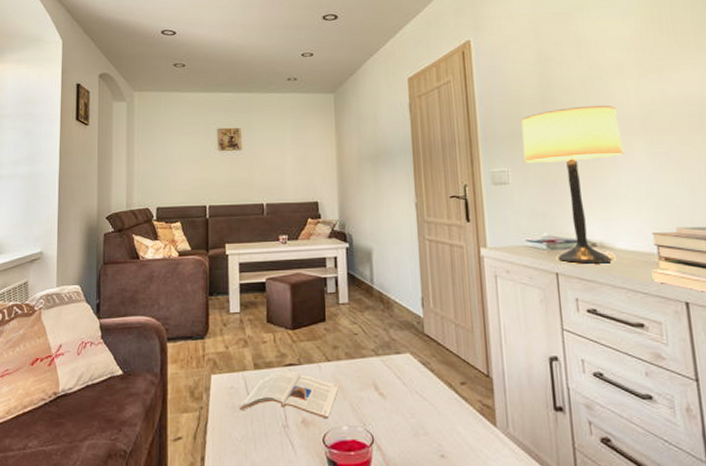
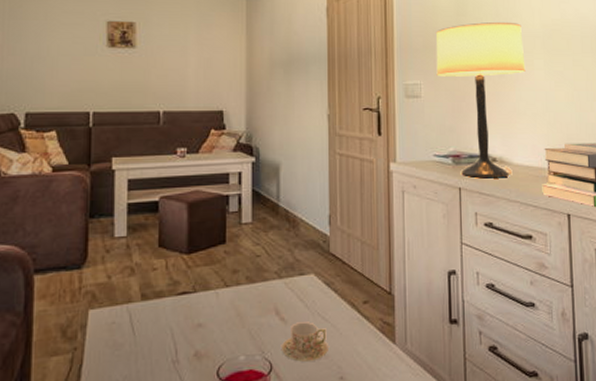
magazine: present [239,369,339,419] -> none [121,298,238,350]
teacup: none [382,398,428,438] -> present [282,322,328,363]

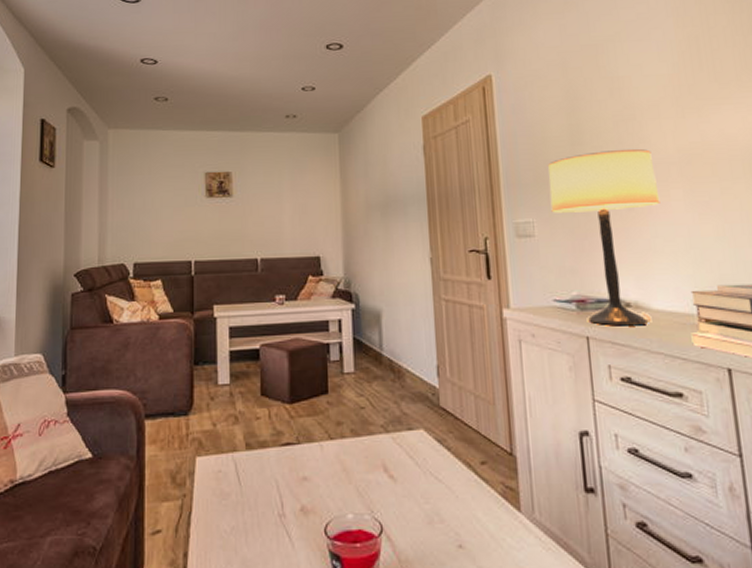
teacup: present [282,322,328,363] -> none [392,481,444,526]

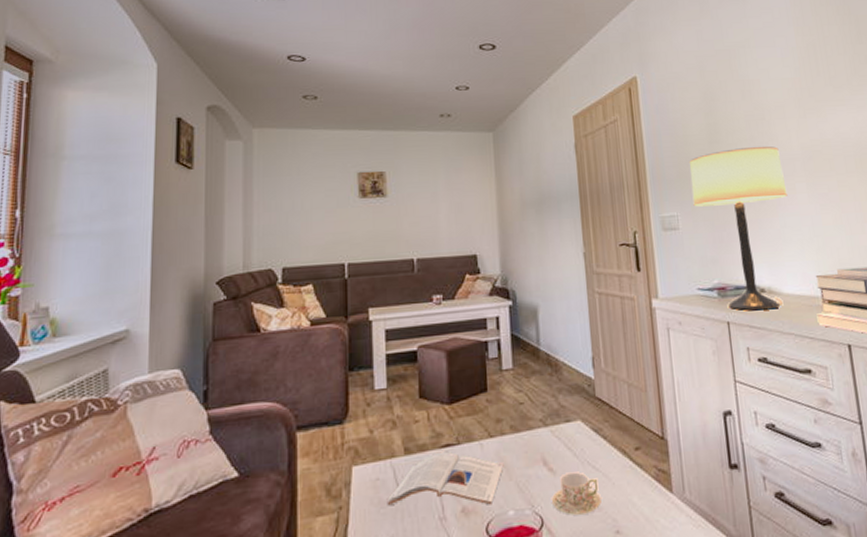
magazine: none [228,449,344,506] -> present [386,451,504,506]
teacup: none [392,481,444,526] -> present [552,472,601,516]

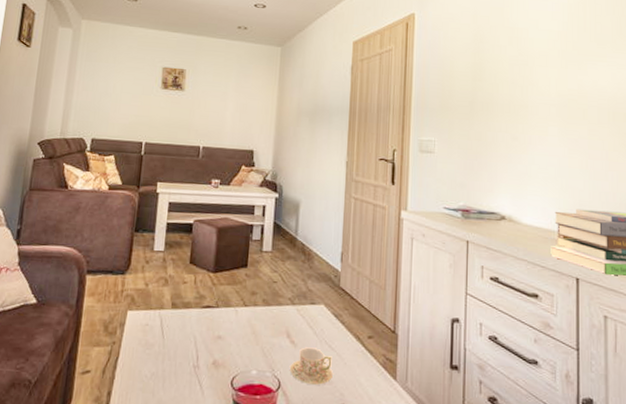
magazine: present [386,451,504,506] -> none [152,311,253,363]
table lamp: present [688,146,788,311] -> none [450,88,539,236]

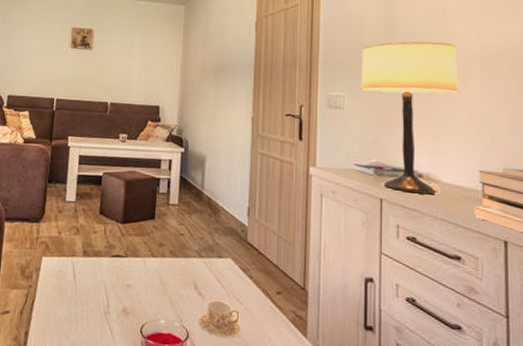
table lamp: none [450,88,539,236] -> present [361,42,459,195]

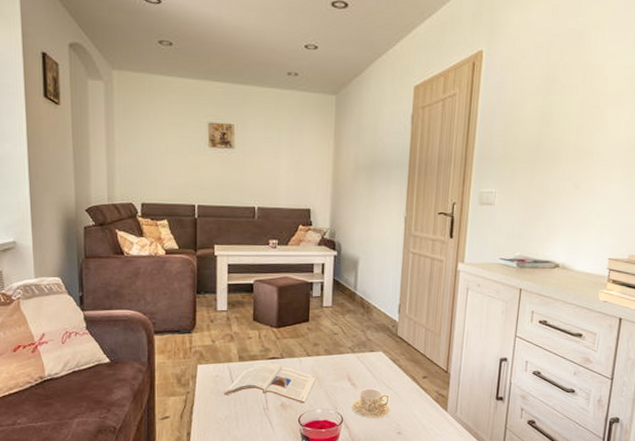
magazine: none [65,260,161,311] -> present [223,362,317,404]
table lamp: present [361,42,459,195] -> none [512,133,605,283]

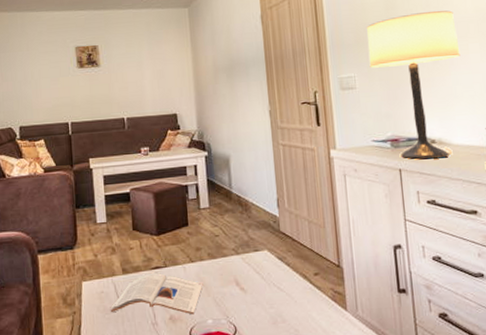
teacup: present [352,388,390,419] -> none [244,291,285,326]
table lamp: none [512,133,605,283] -> present [366,10,461,160]

